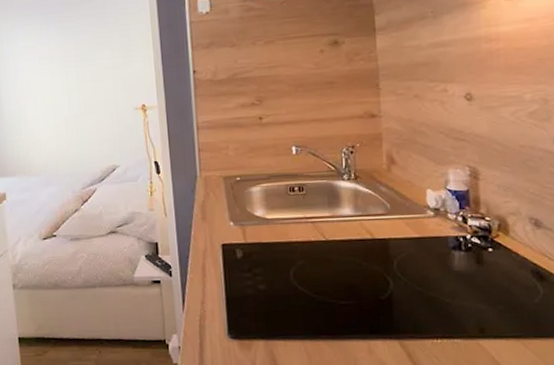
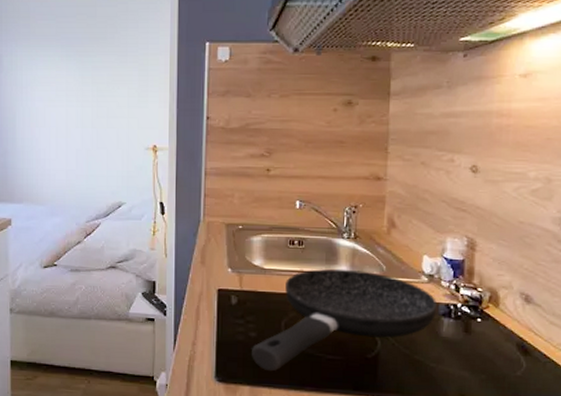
frying pan: none [262,211,447,323] -> present [252,268,438,372]

